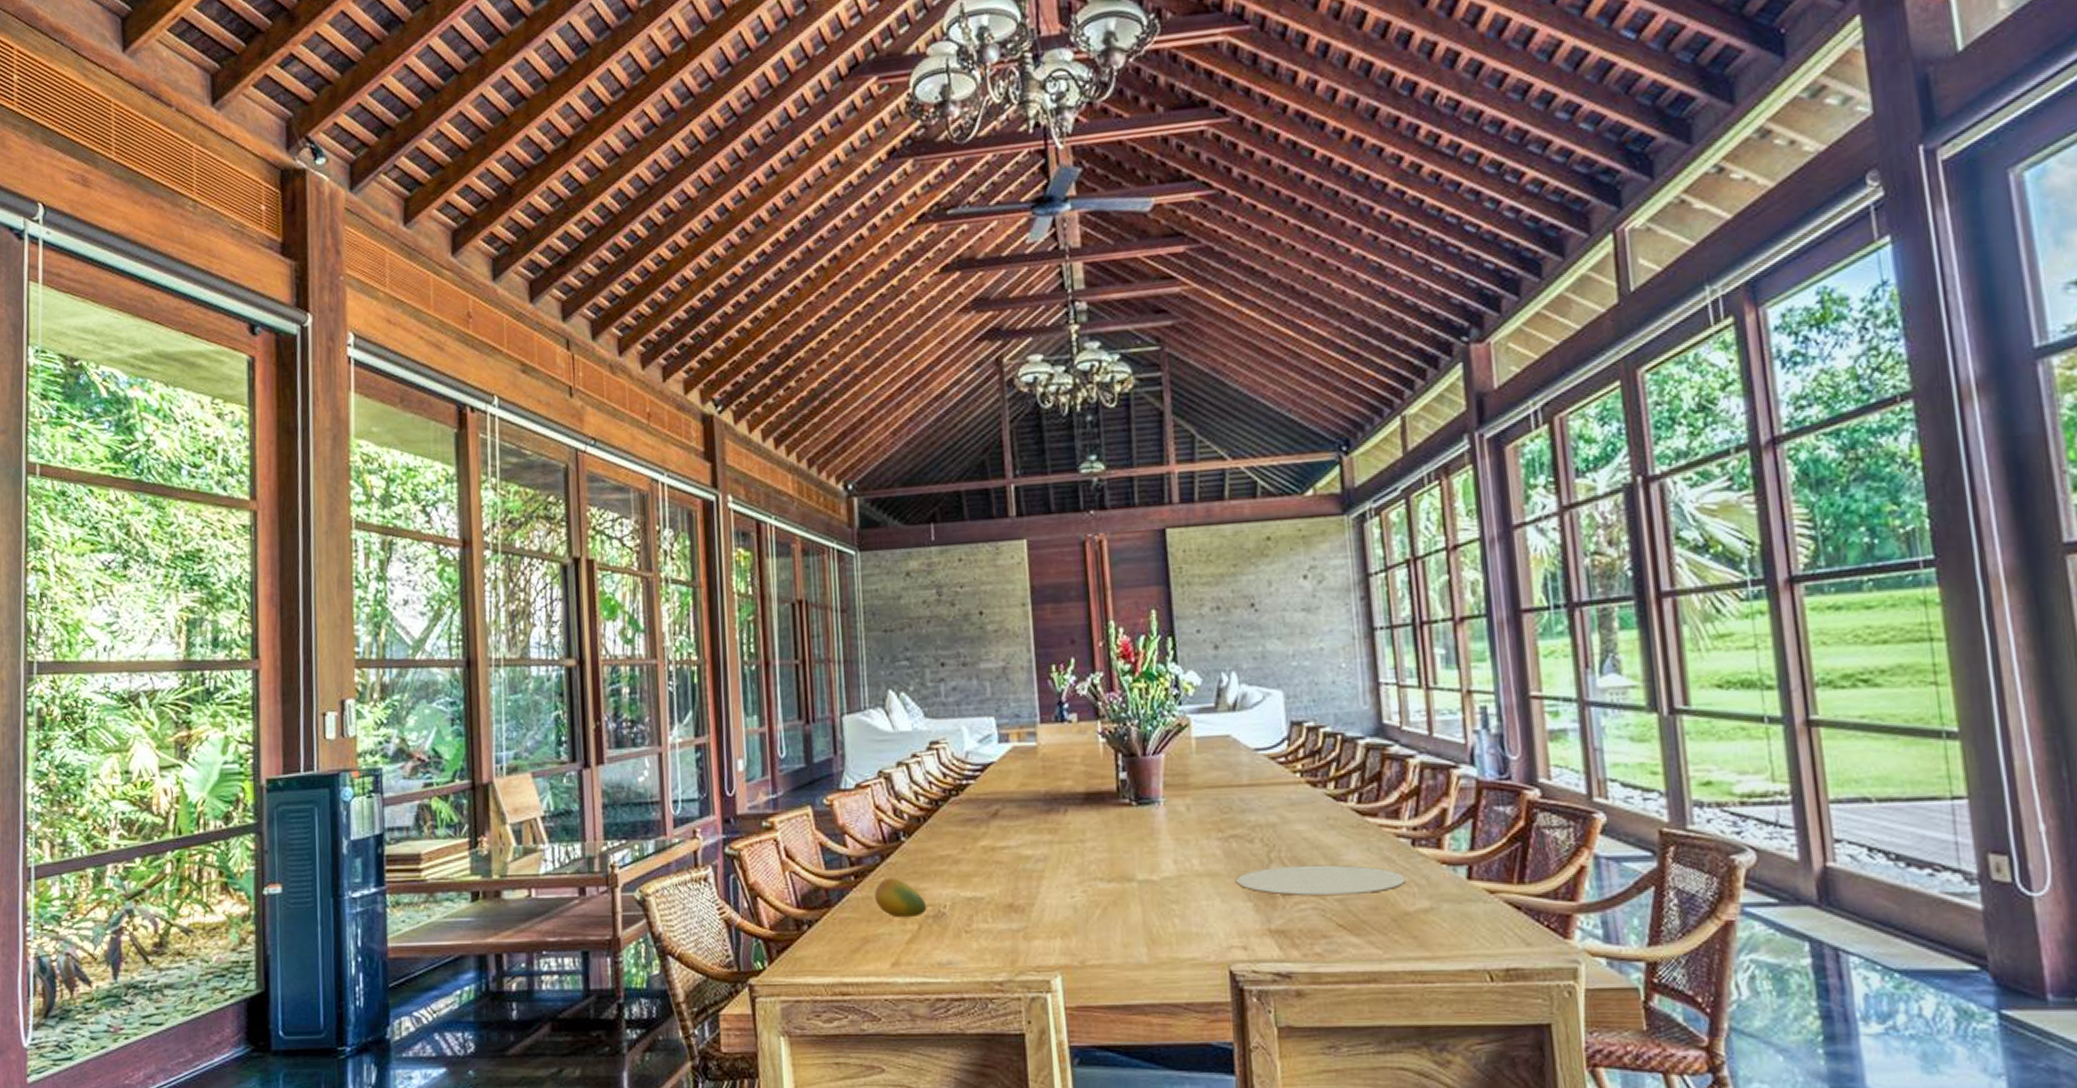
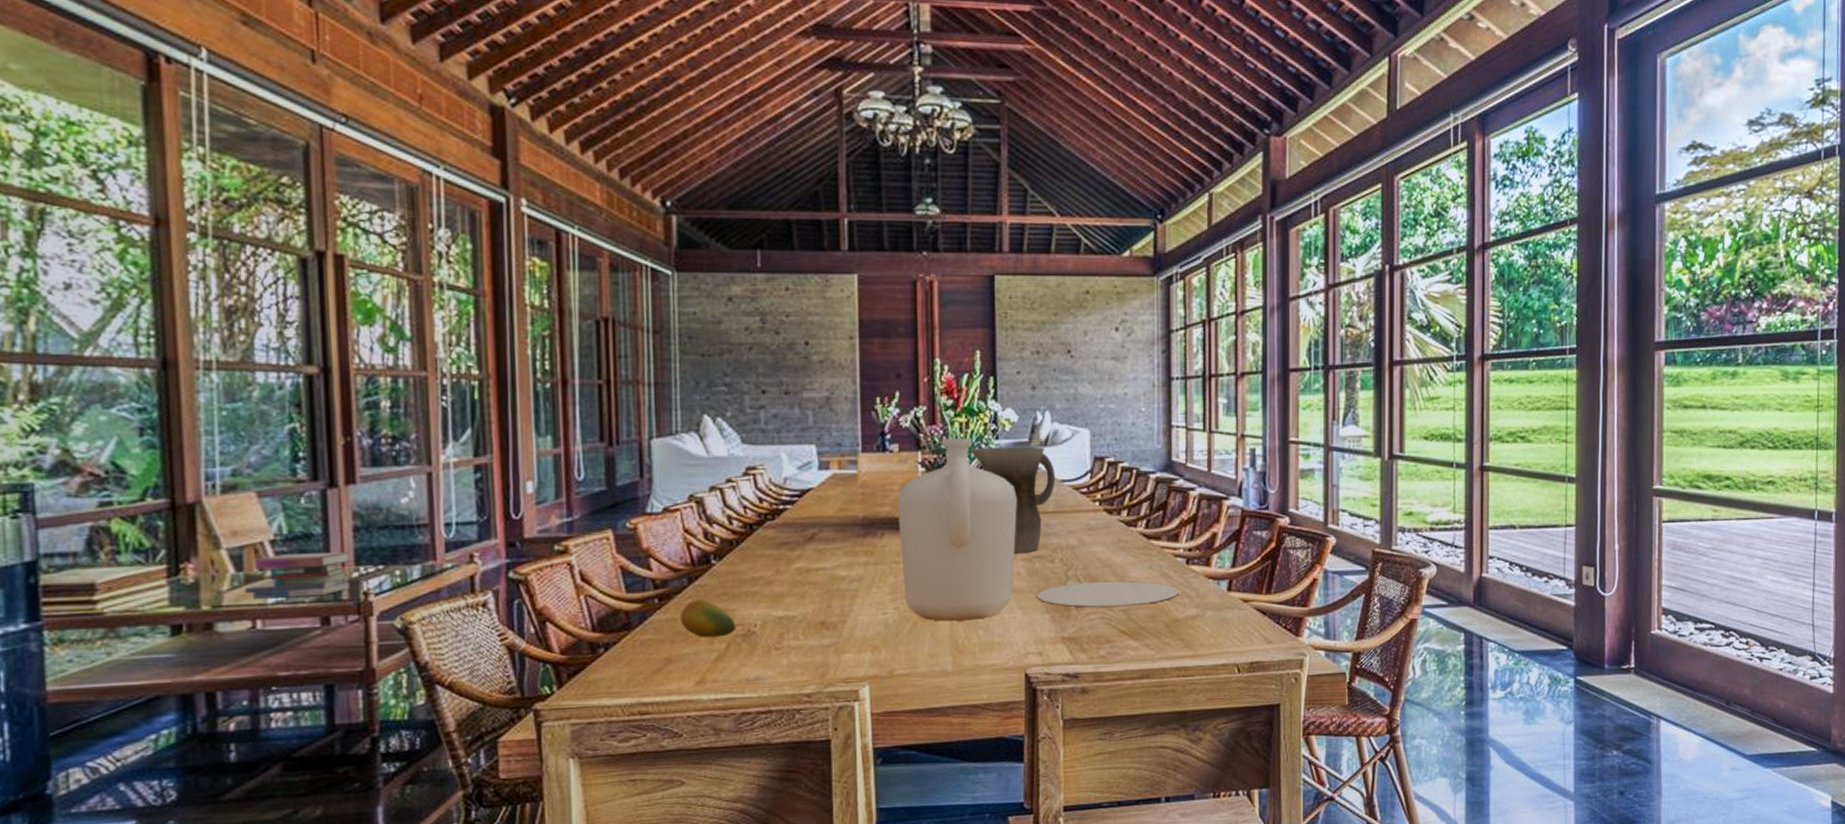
books: none [522,827,600,870] -> present [244,552,350,599]
water jug: none [1078,704,1210,908] -> present [897,437,1017,622]
pitcher: none [1152,711,1248,833] -> present [970,446,1055,554]

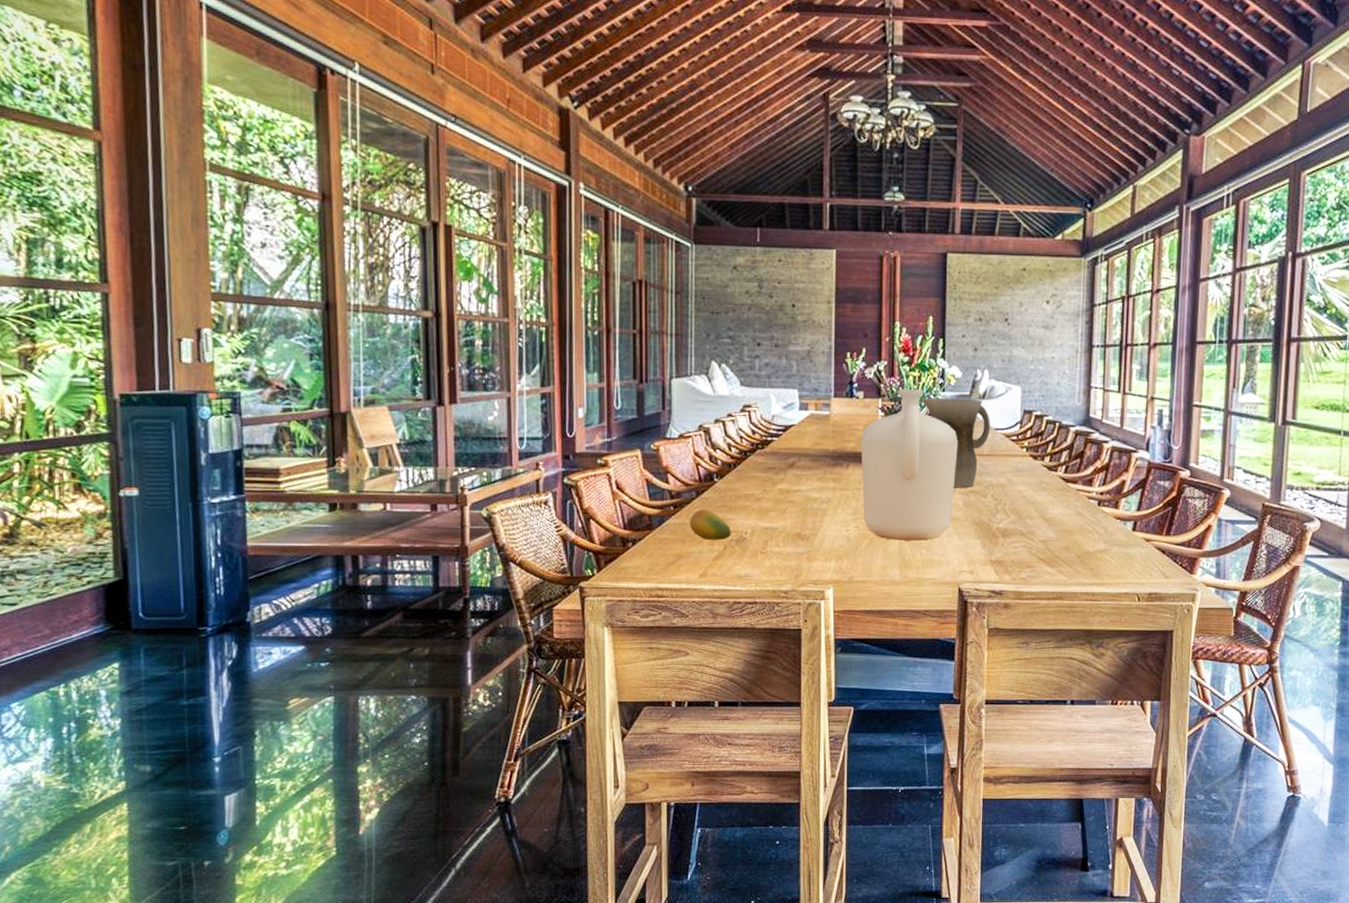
books: present [244,552,350,599] -> none [378,455,452,489]
placemat: present [1036,580,1179,608] -> none [970,515,1090,538]

